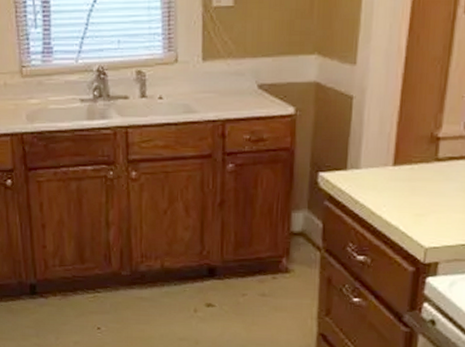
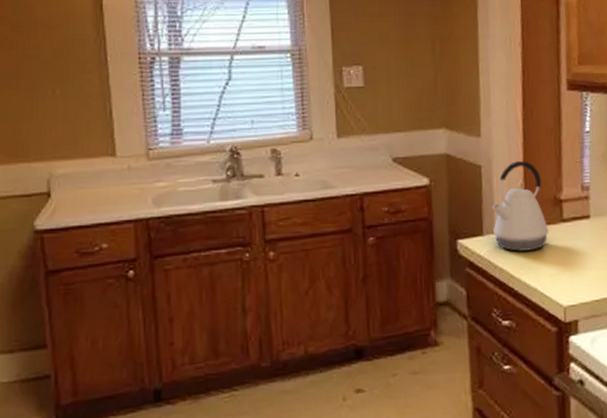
kettle: none [359,92,420,189] -> present [491,160,549,251]

